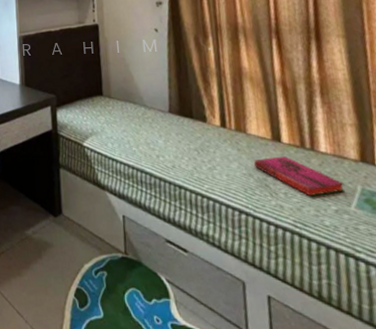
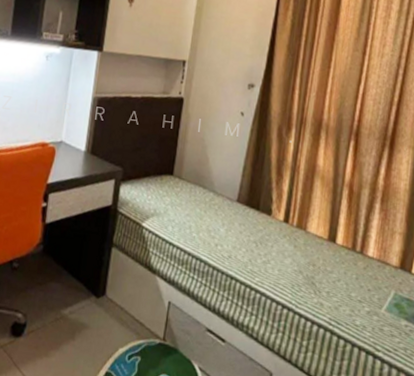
hardback book: present [254,156,344,197] -> none [306,256,380,298]

